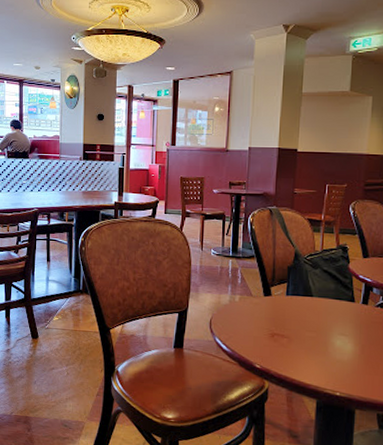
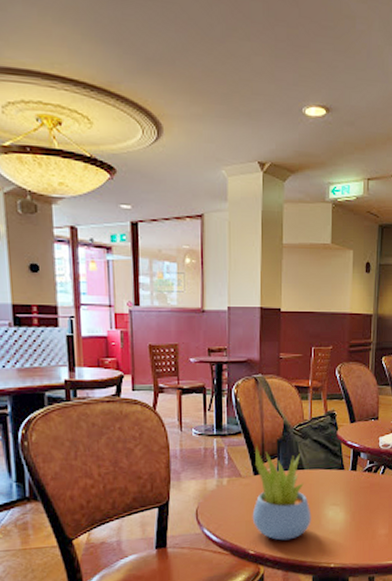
succulent plant: none [260,270,319,361] -> present [252,446,312,541]

